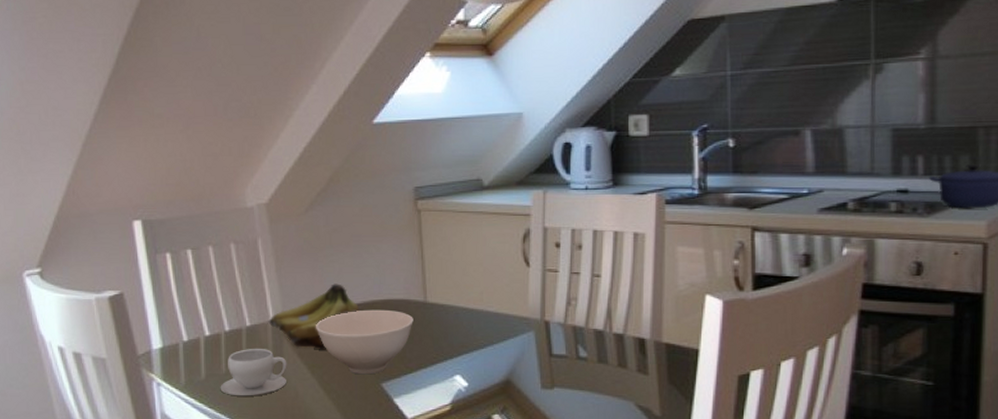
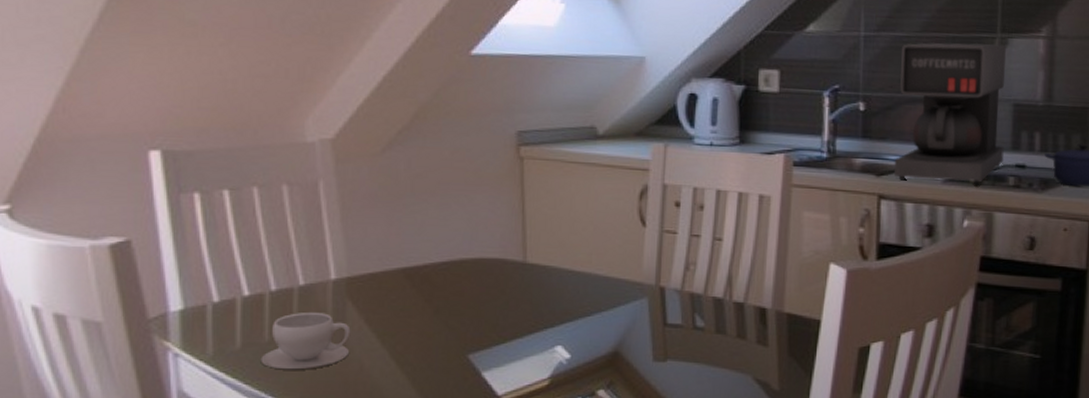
fruit: present [268,283,360,350] -> none [328,238,445,316]
bowl: present [315,309,413,375] -> none [388,269,510,345]
coffee maker: none [766,69,884,213] -> present [893,42,1006,185]

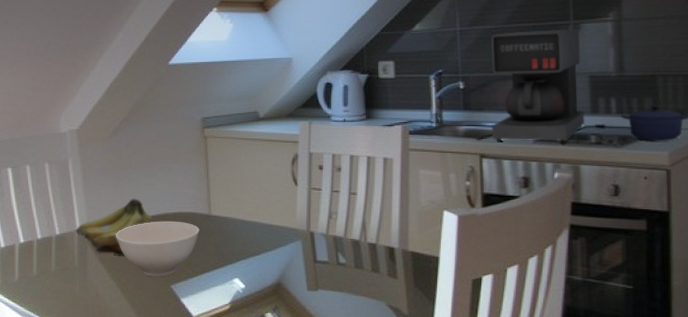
teacup: present [260,311,351,370] -> none [31,253,90,296]
fruit: none [328,238,445,316] -> present [75,198,154,256]
bowl: none [388,269,510,345] -> present [115,221,199,278]

